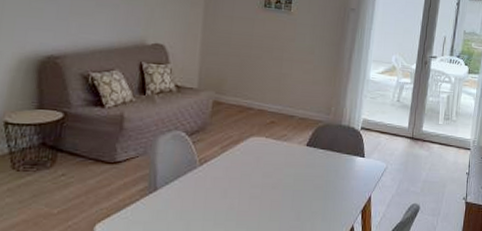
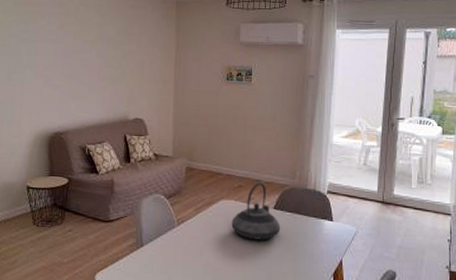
teapot: none [260,118,313,179] -> present [231,182,281,240]

